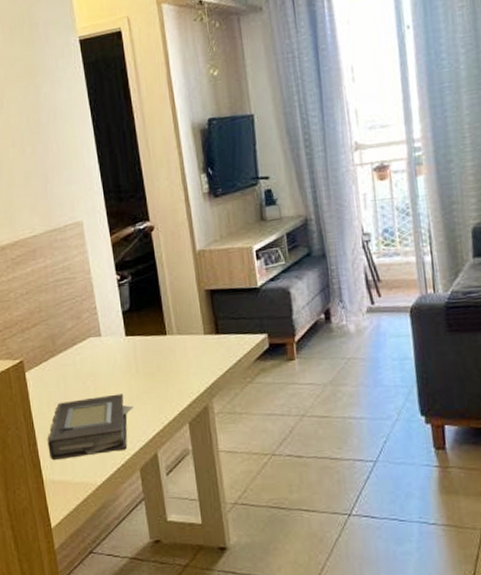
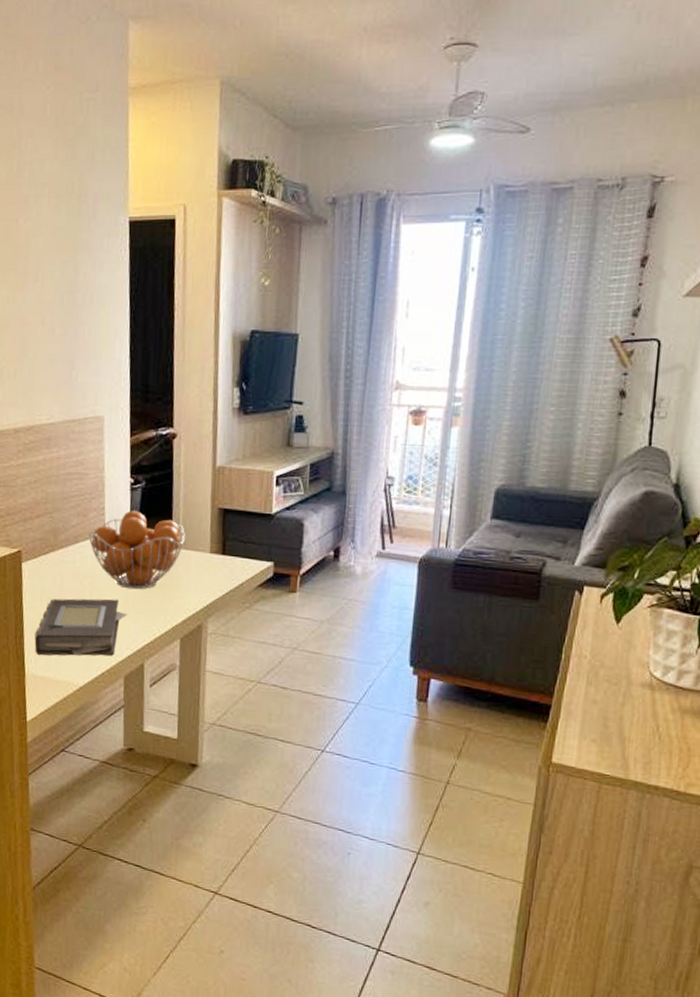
fruit basket: none [84,305,178,382] -> present [88,510,185,590]

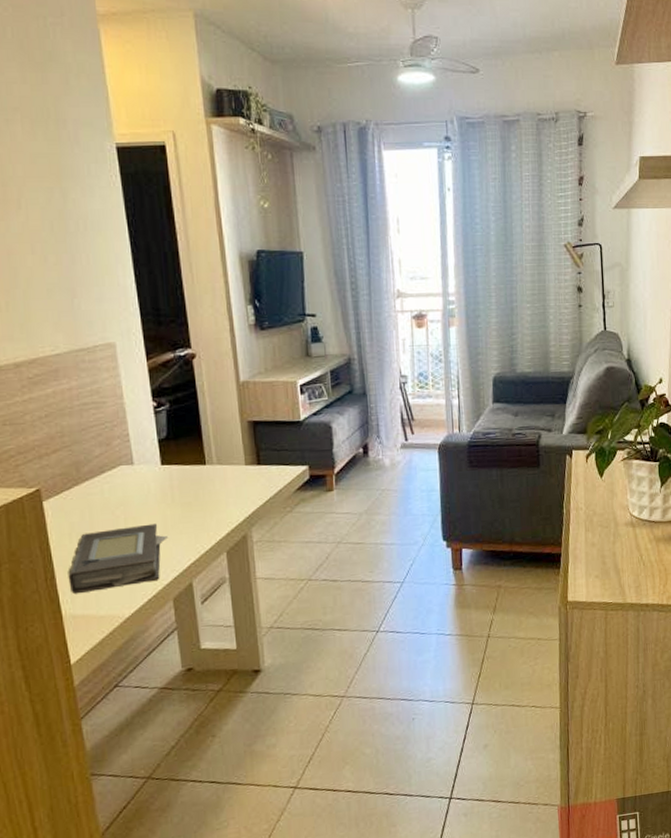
fruit basket: present [88,510,185,590] -> none [114,433,218,512]

